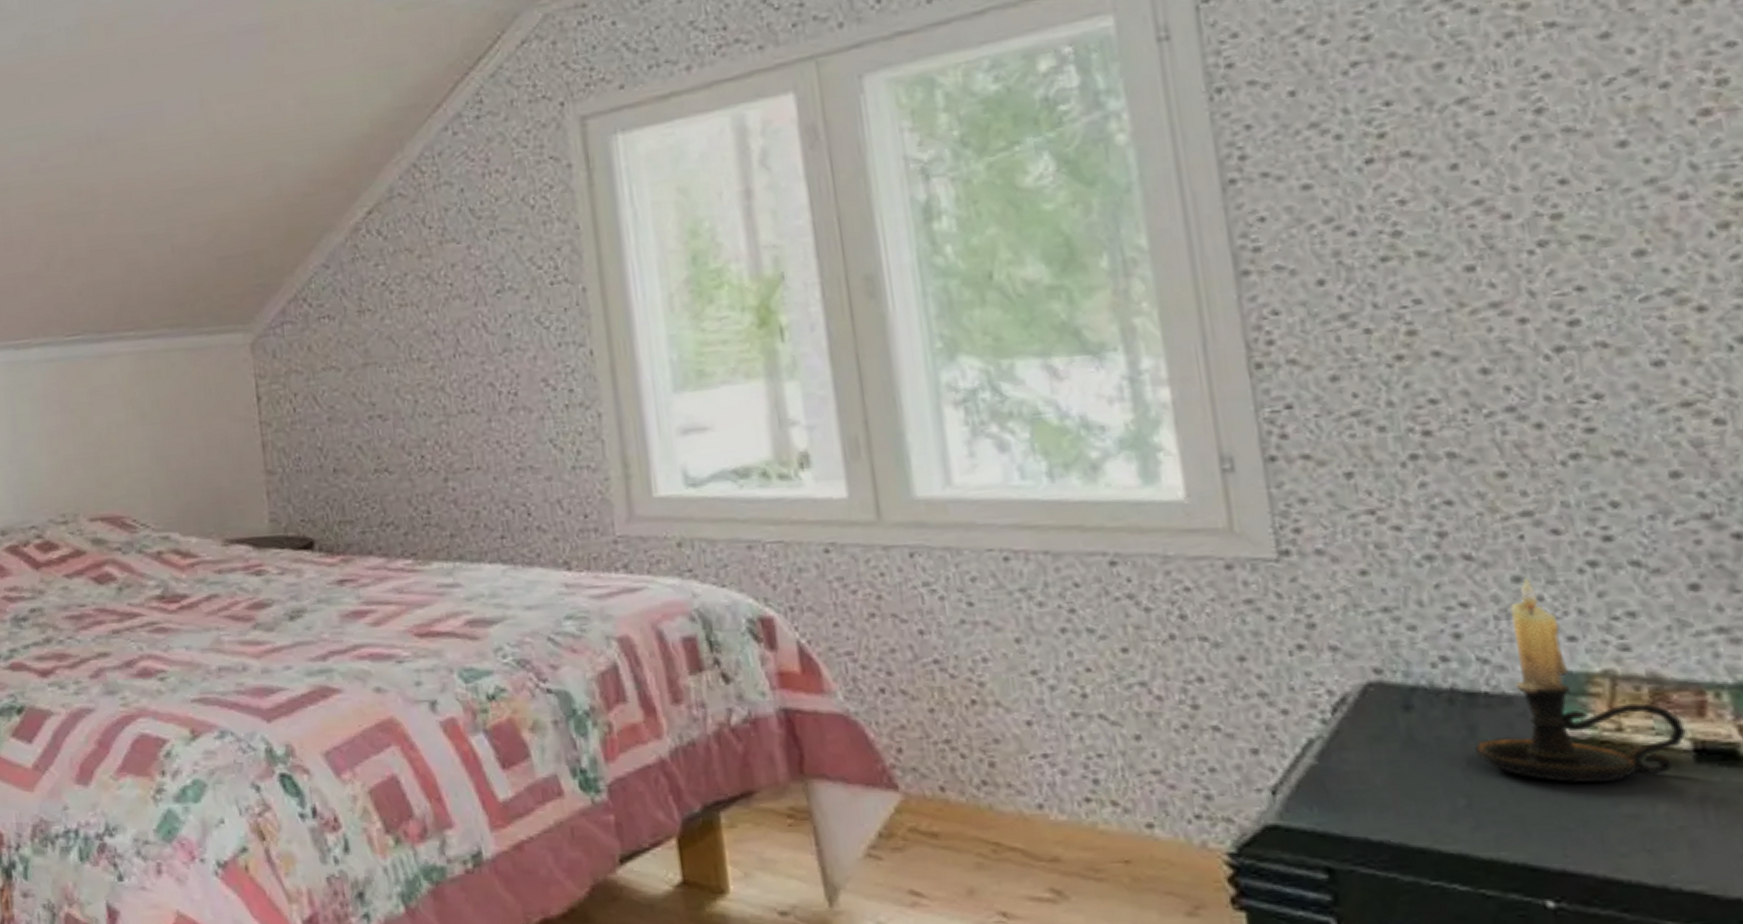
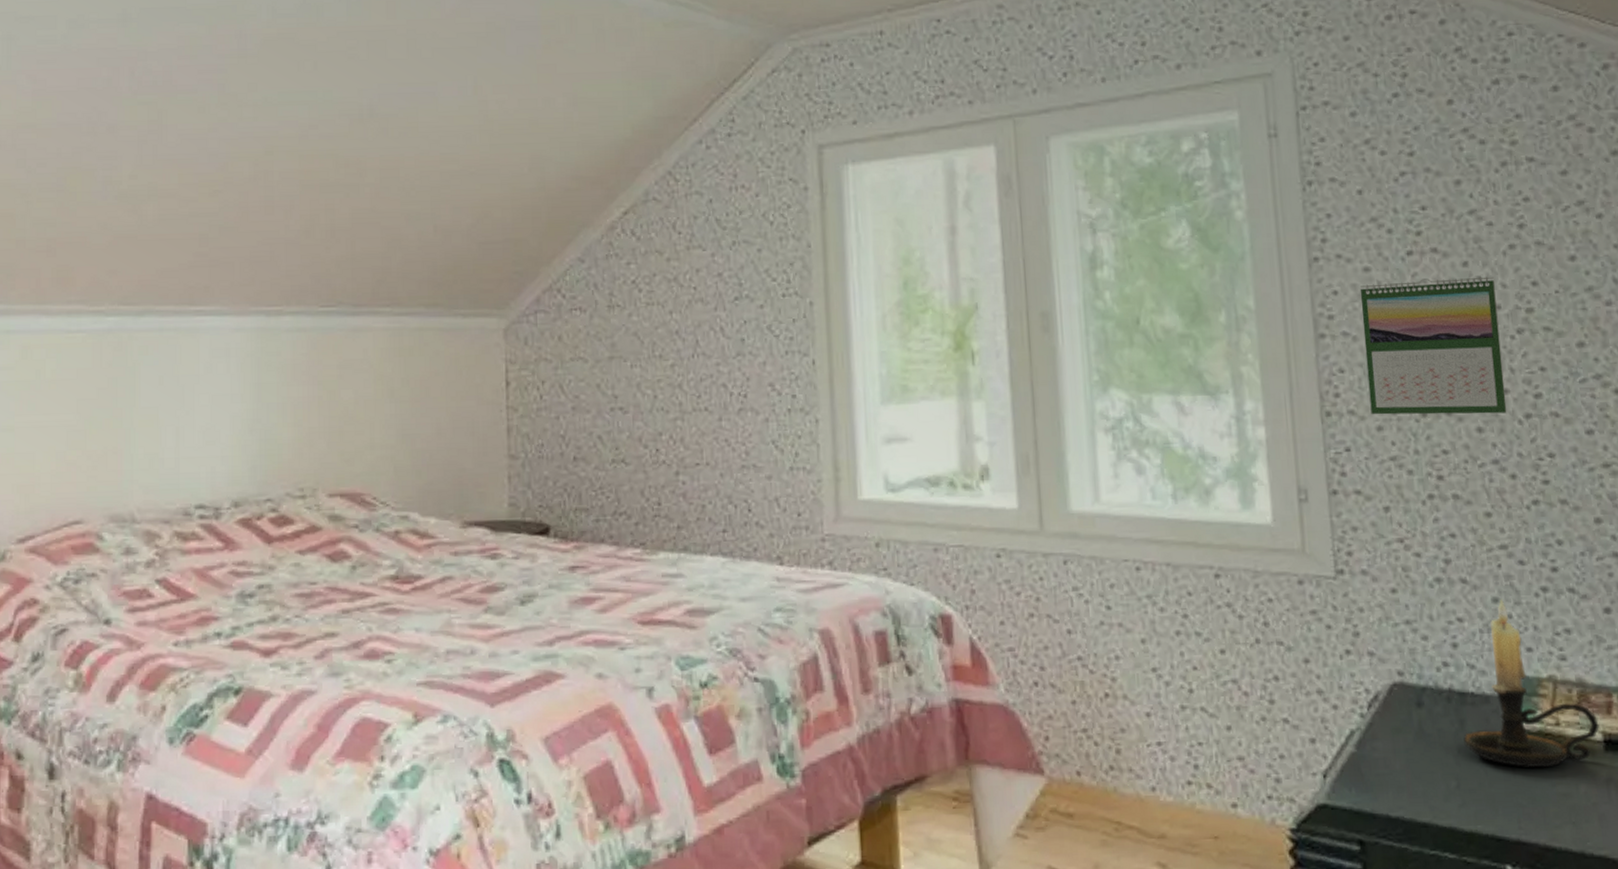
calendar: none [1297,178,1526,363] -> present [1360,276,1507,415]

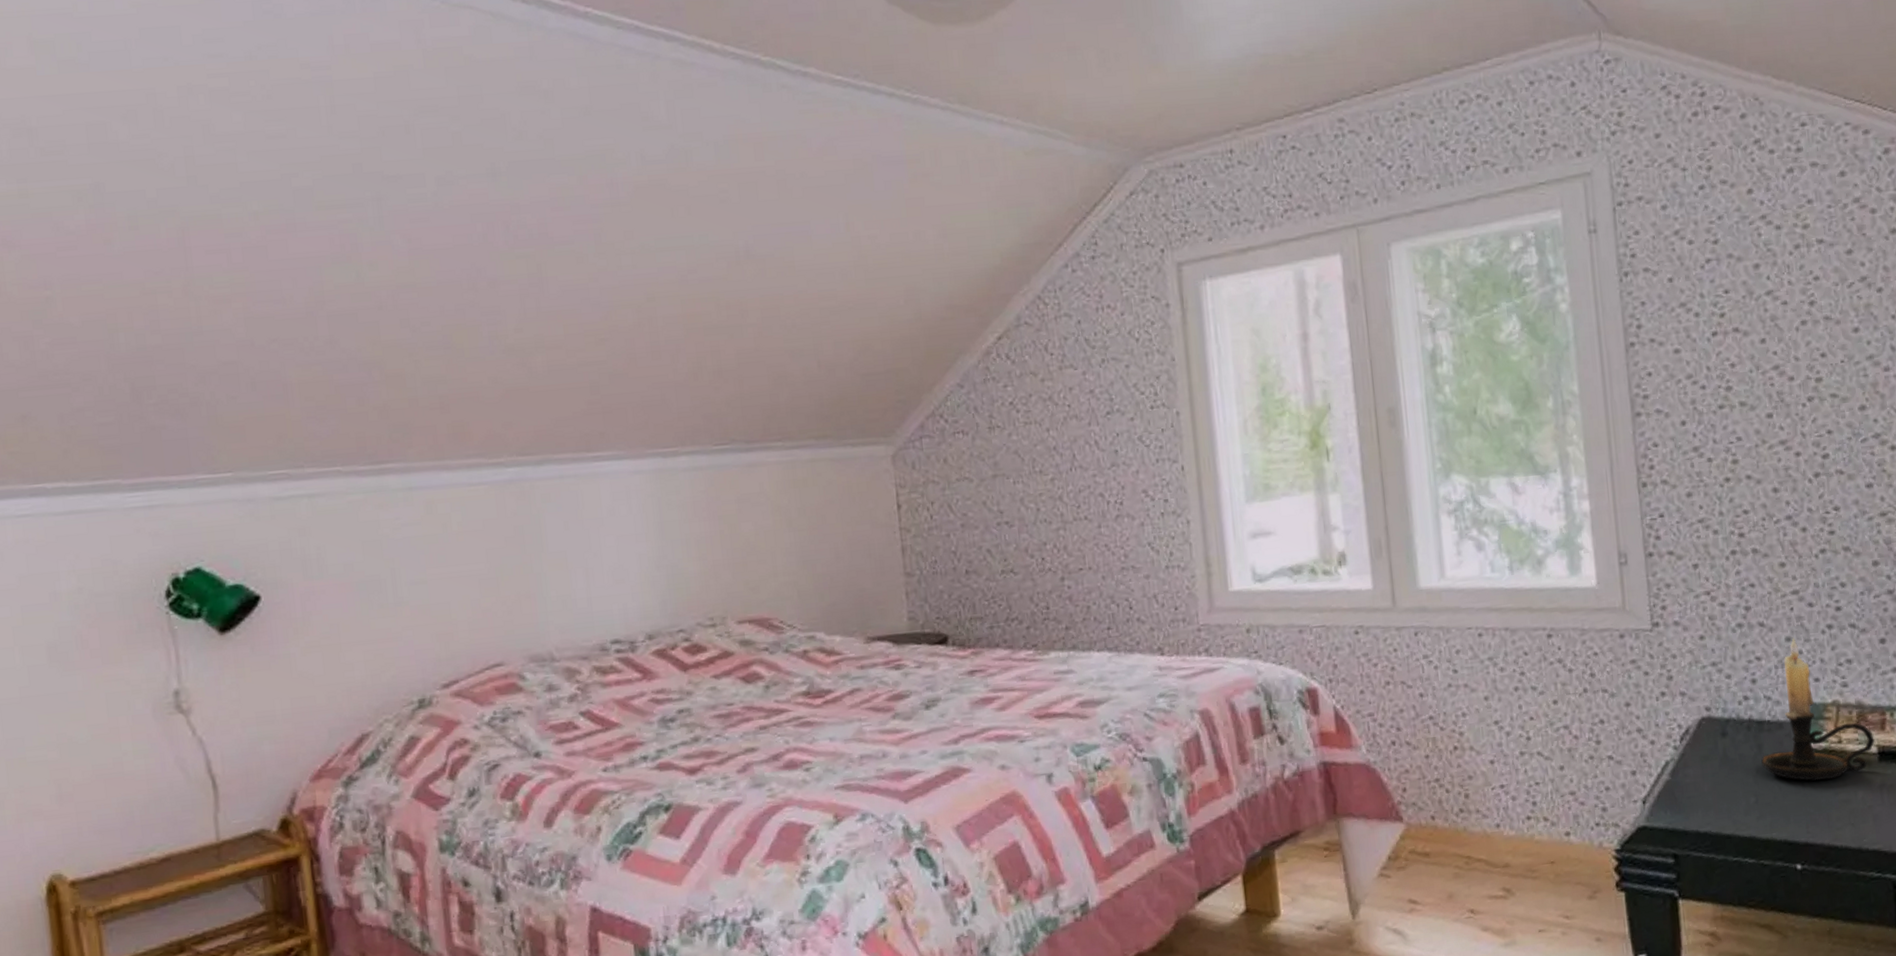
calendar: present [1360,276,1507,415] -> none [1671,351,1799,483]

